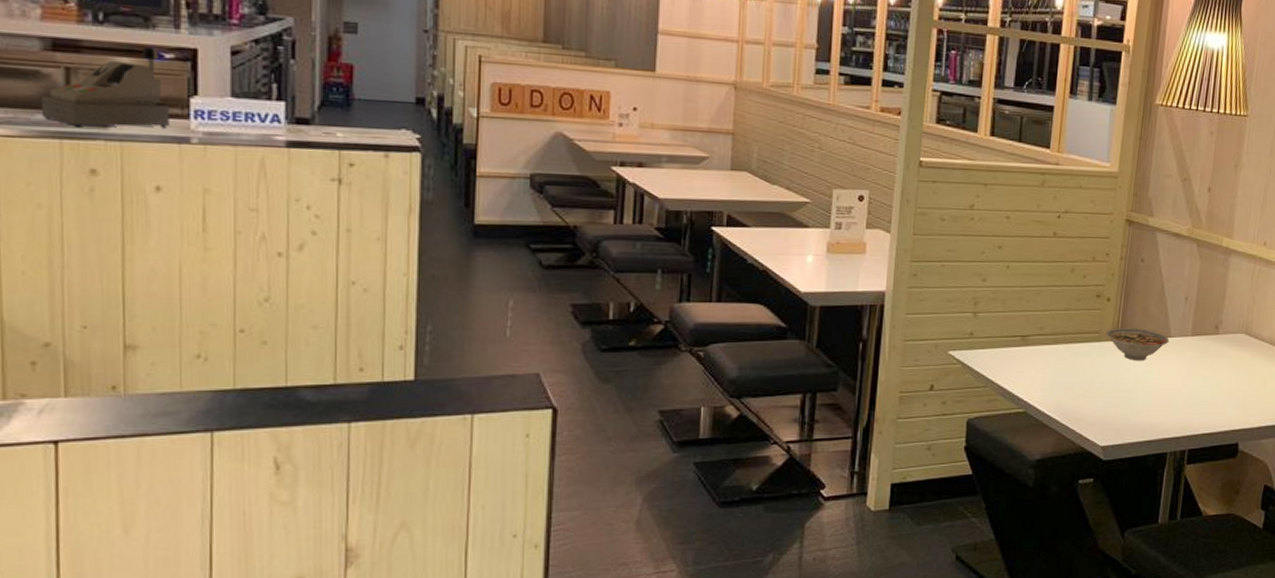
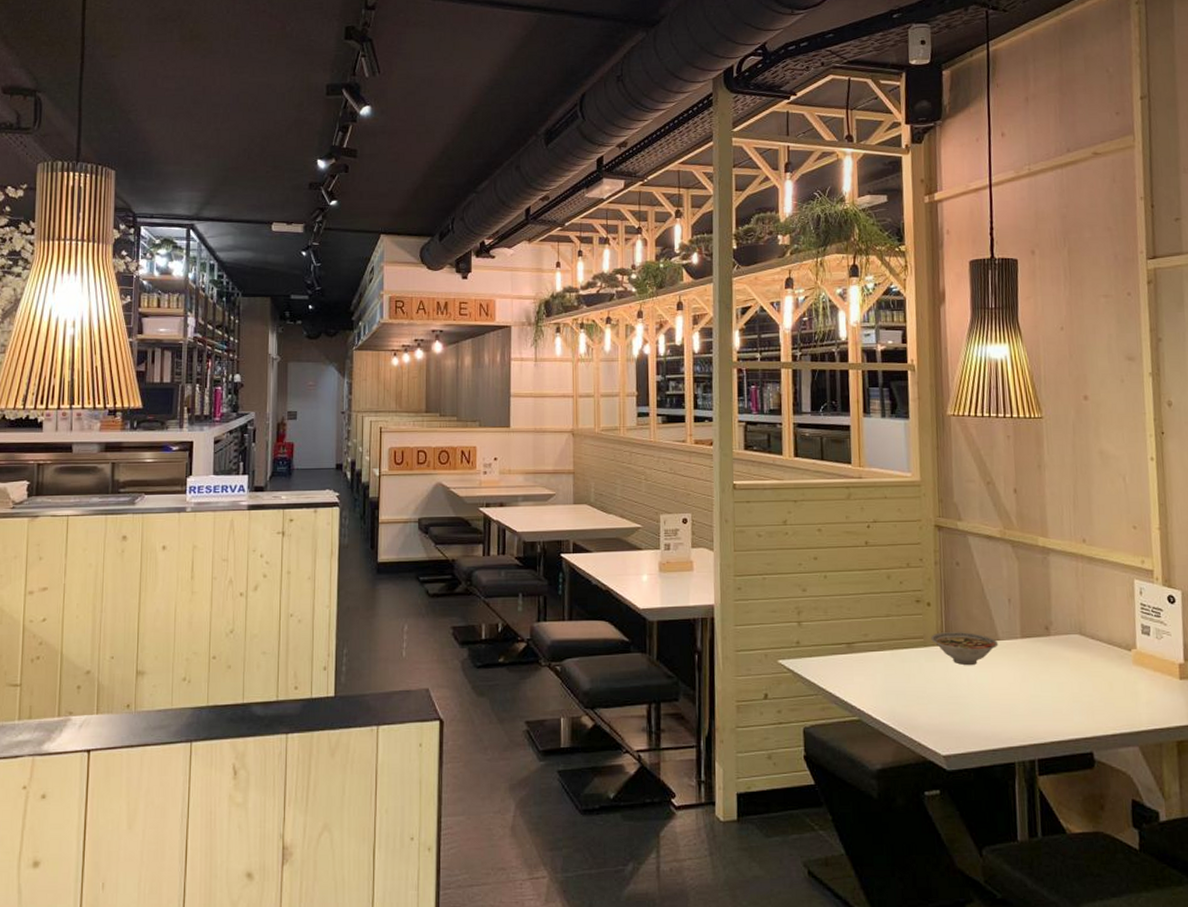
cash register: present [40,47,169,129] -> none [95,443,173,506]

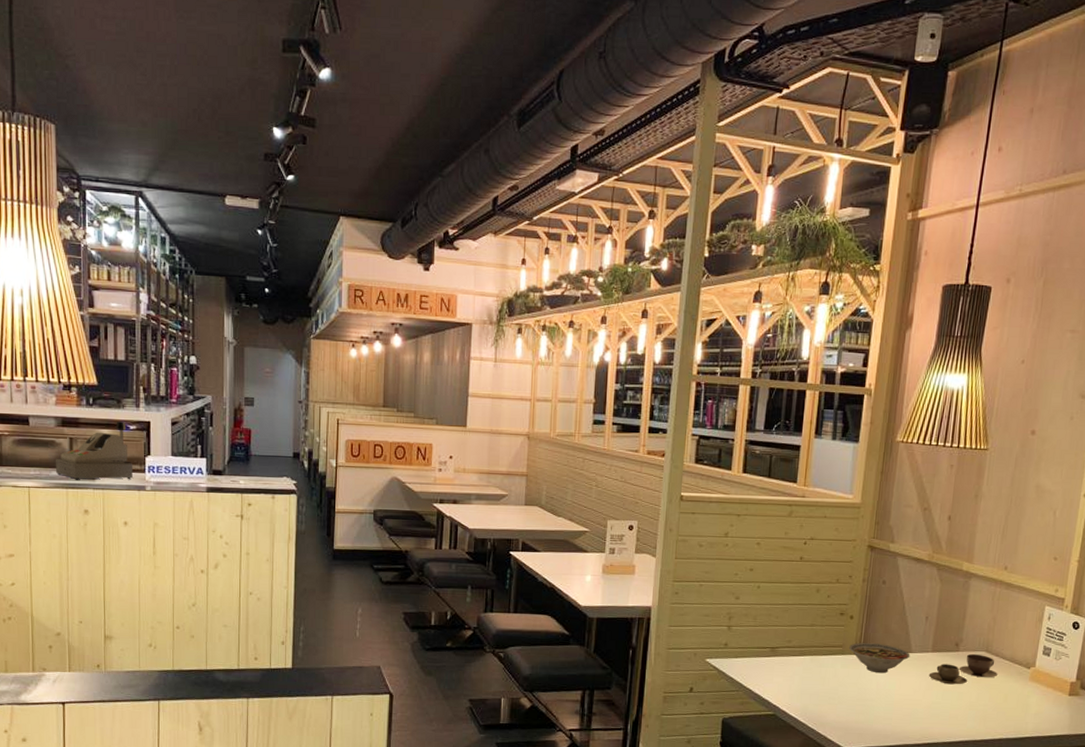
cash register: none [95,443,173,506] -> present [55,422,133,480]
teacup: none [1022,650,1066,674] -> present [928,664,968,685]
teacup: none [1053,638,1097,664] -> present [959,654,997,678]

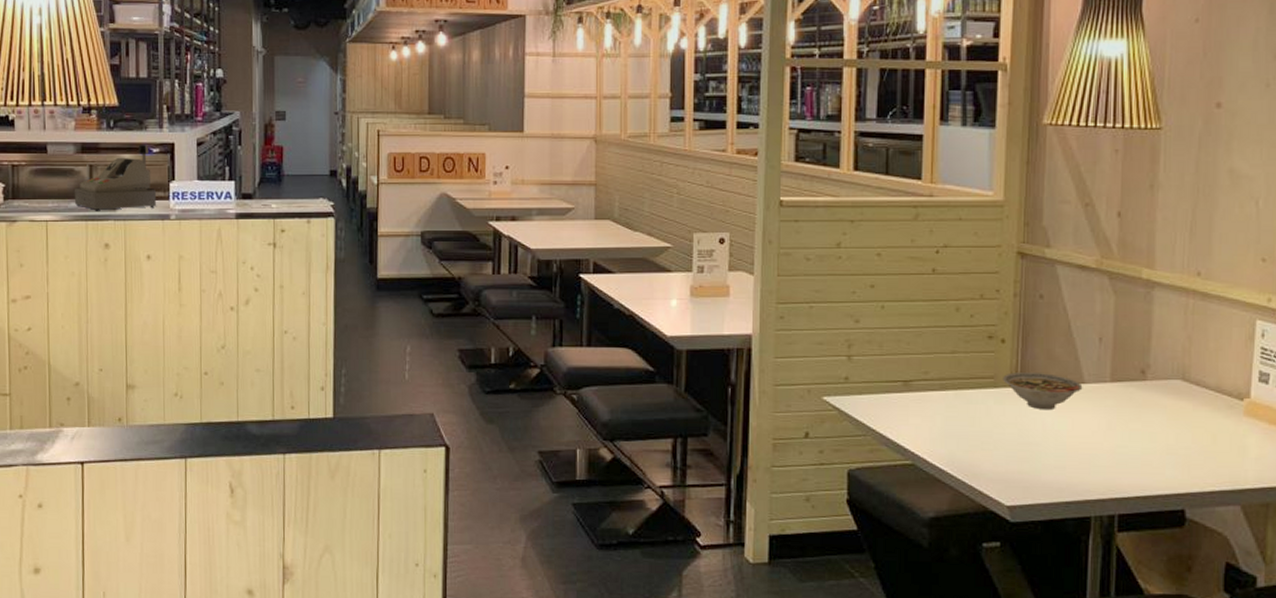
teacup: present [928,664,968,685] -> none [1109,396,1162,423]
teacup: present [959,654,997,678] -> none [1148,384,1200,414]

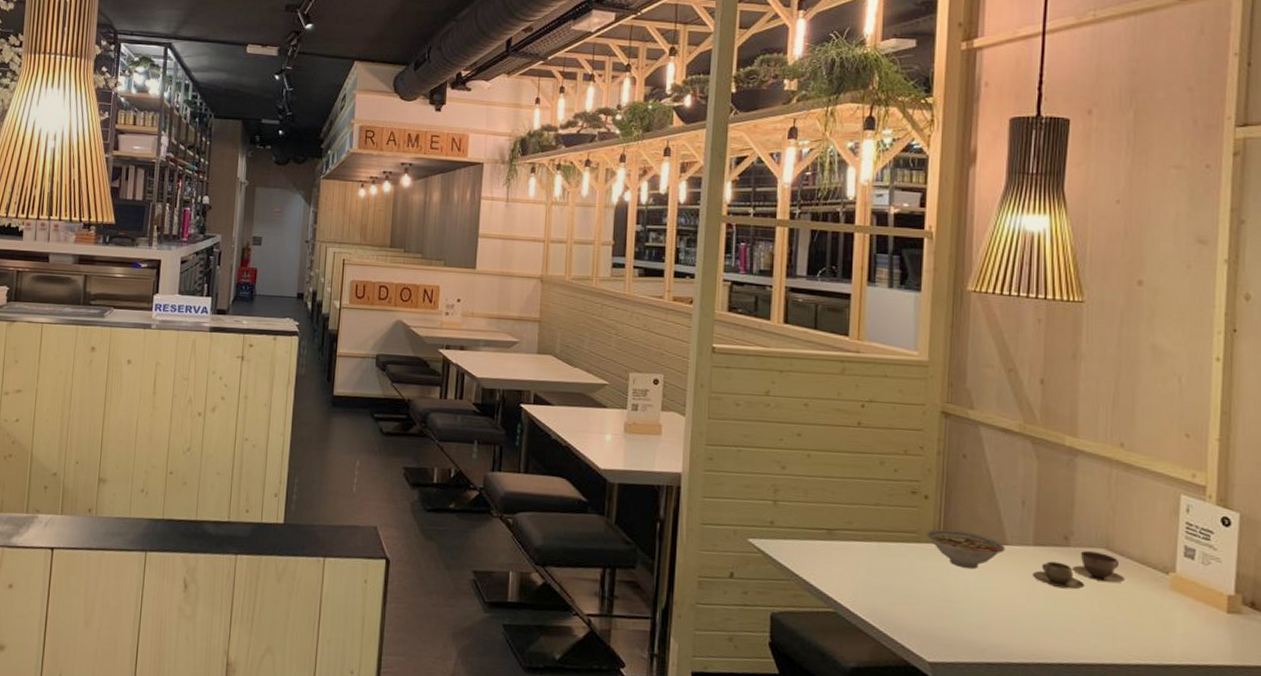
cash register: present [74,145,156,211] -> none [68,260,141,318]
teacup: none [1109,396,1162,423] -> present [1032,561,1086,589]
teacup: none [1148,384,1200,414] -> present [1072,551,1125,583]

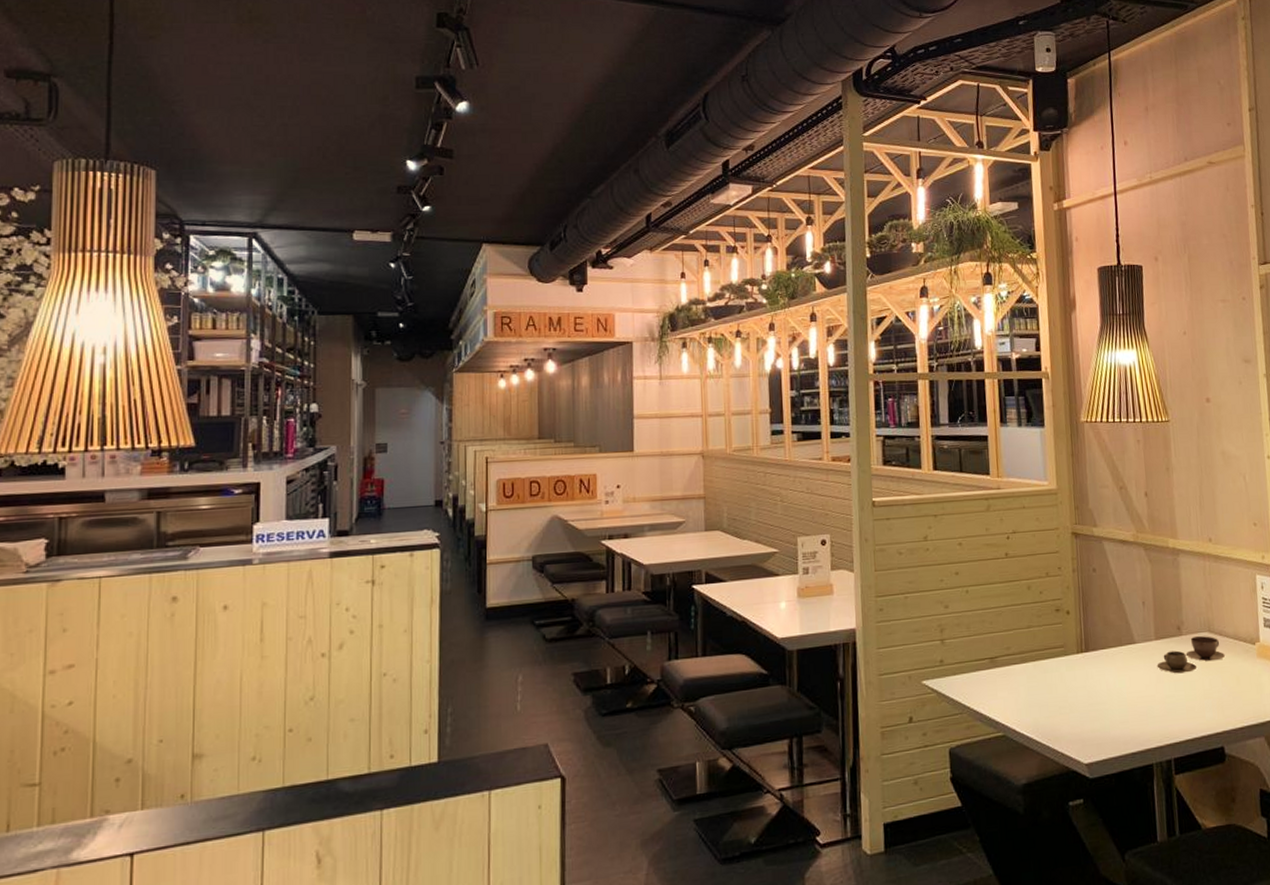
soup bowl: present [926,529,1006,569] -> none [1071,637,1135,671]

